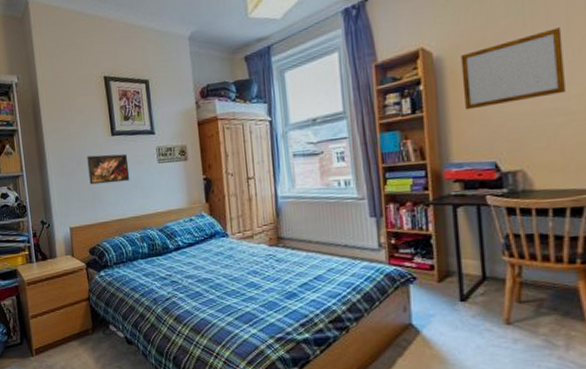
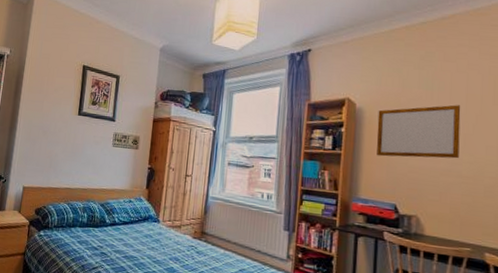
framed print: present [87,153,130,185] -> none [50,128,88,157]

